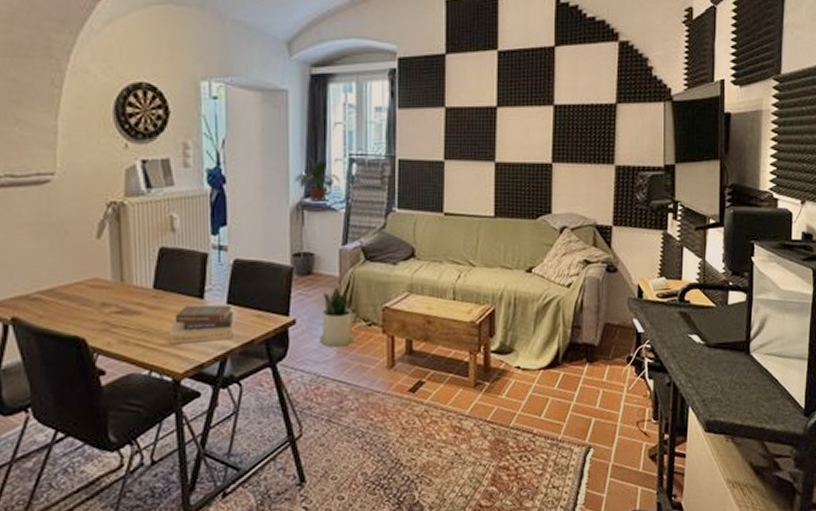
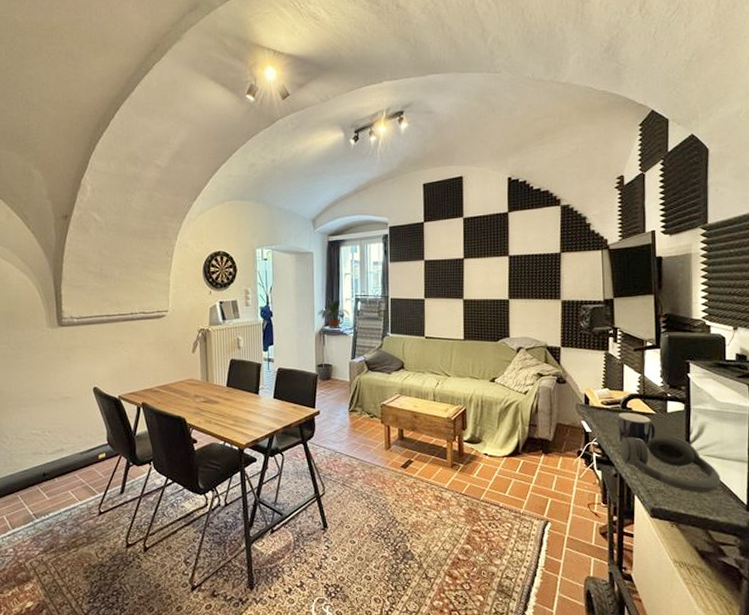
books: present [169,305,234,344] -> none [237,398,278,425]
planter: present [319,287,355,347] -> none [336,389,362,432]
mug: none [673,306,715,351] -> present [616,412,656,450]
headphones: none [675,332,780,399] -> present [619,435,721,492]

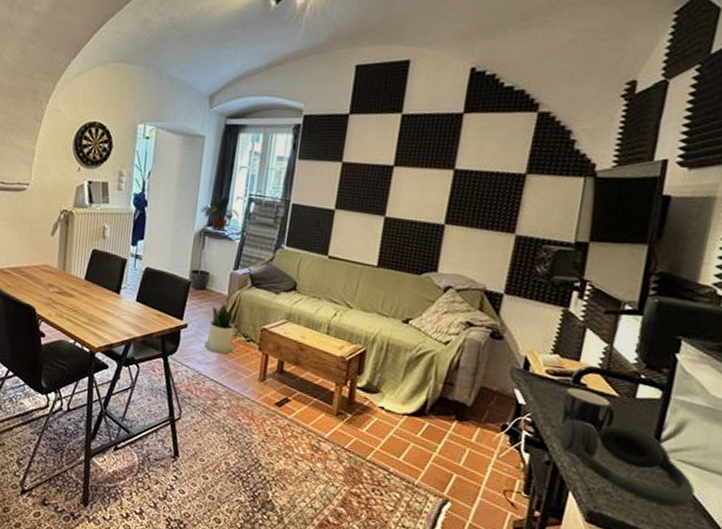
planter: none [336,389,362,432] -> present [204,303,235,354]

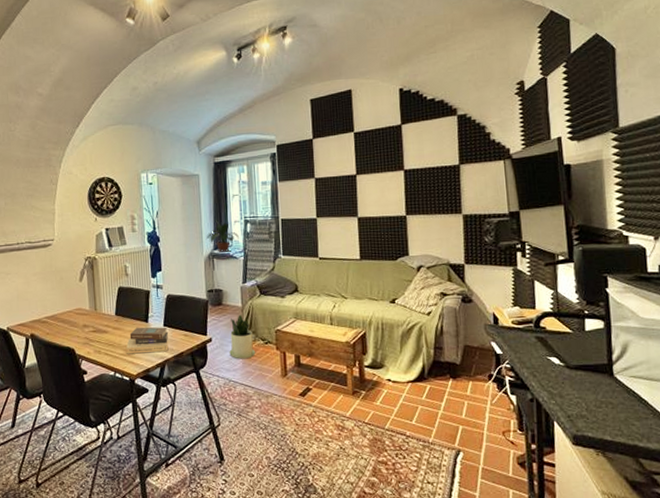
books: none [91,297,141,329] -> present [126,327,169,354]
headphones: present [559,419,695,507] -> none [534,355,650,417]
mug: present [561,387,616,440] -> none [529,331,574,372]

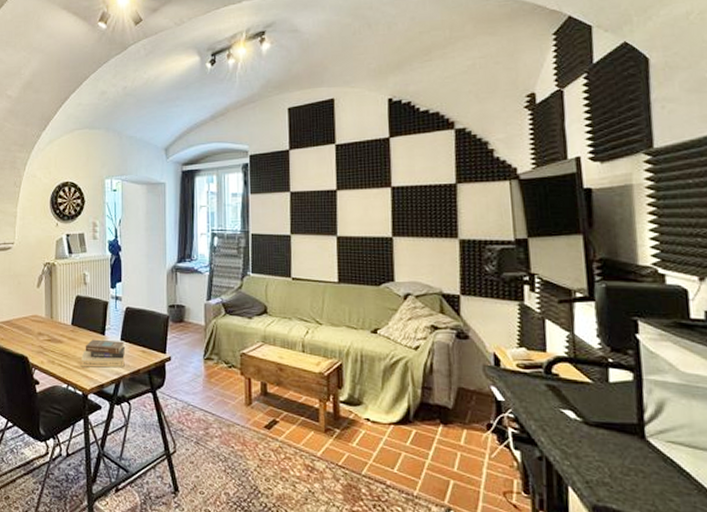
potted plant: present [206,219,239,252] -> none [170,230,205,266]
planter: present [229,314,256,359] -> none [189,333,218,383]

